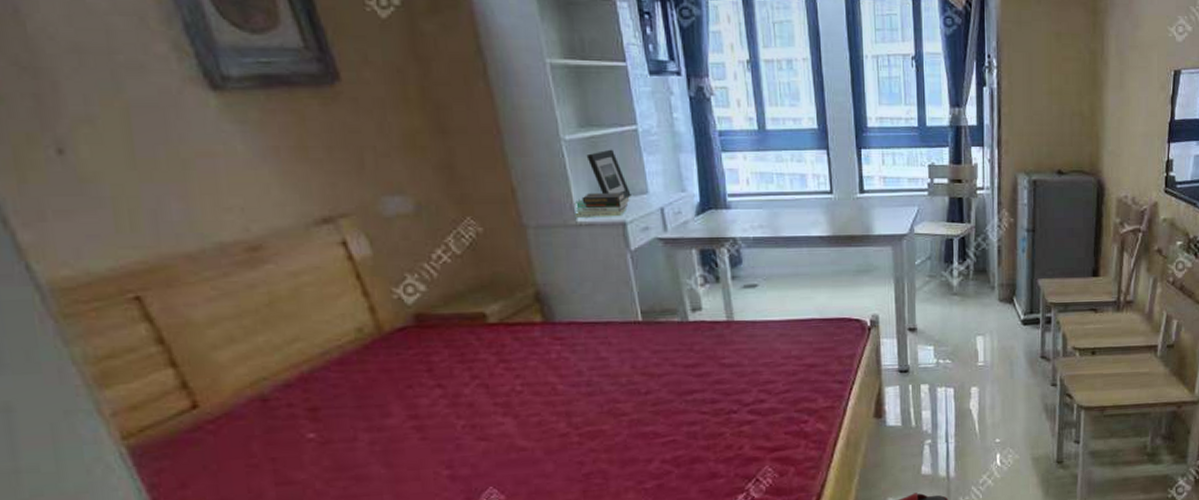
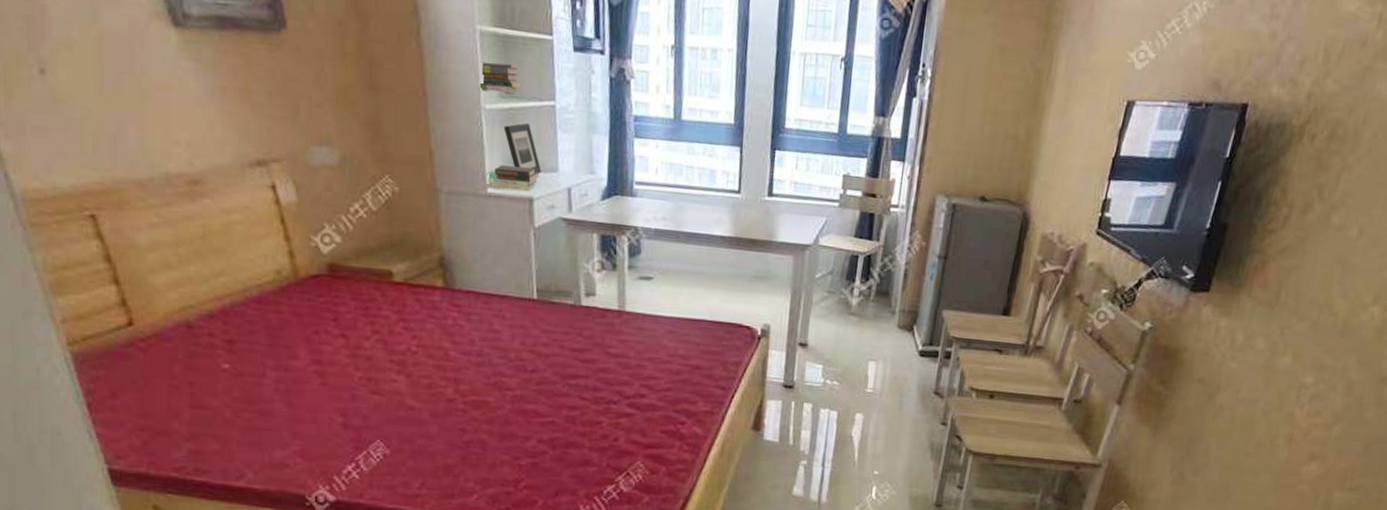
books: none [557,94,600,123] -> present [480,61,522,93]

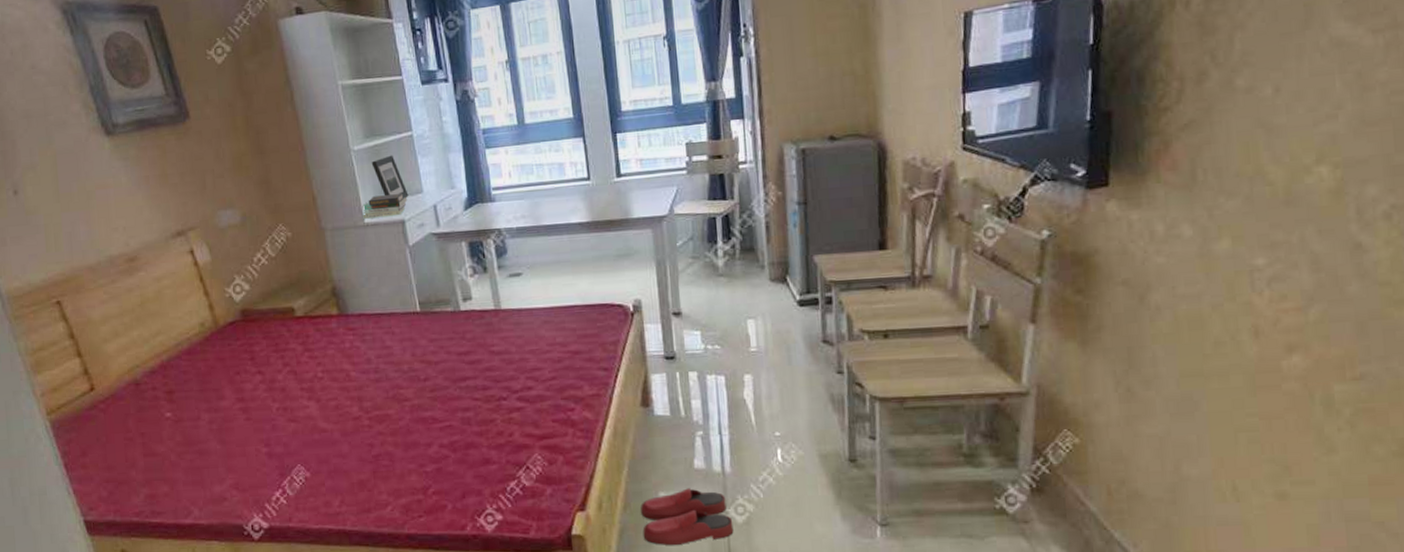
books: present [480,61,522,93] -> none [347,107,382,136]

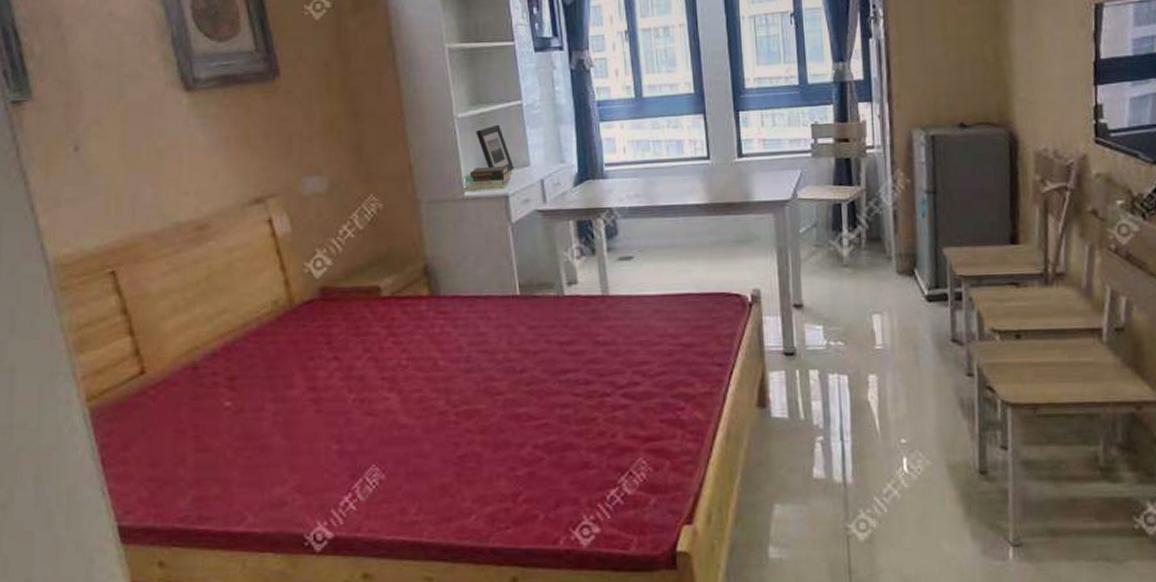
slippers: present [641,488,734,545] -> none [754,500,855,565]

